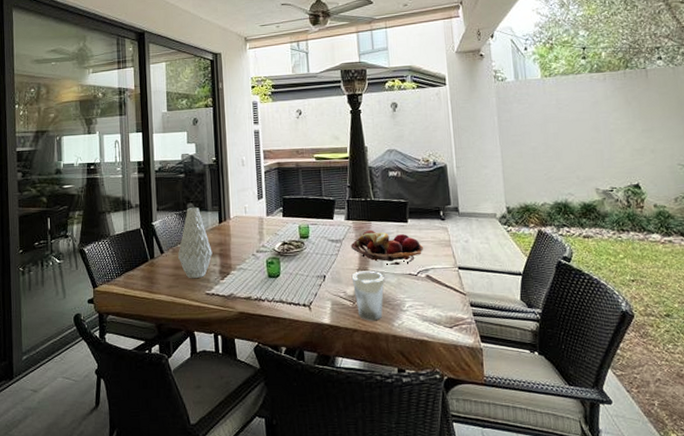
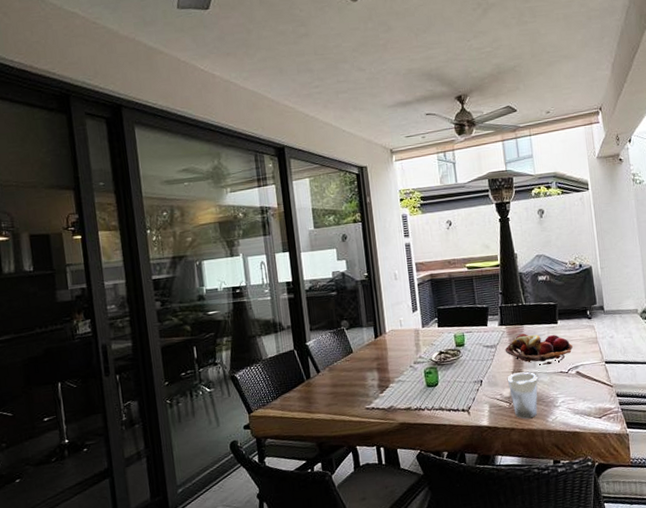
vase: present [178,207,213,279] -> none [335,324,370,395]

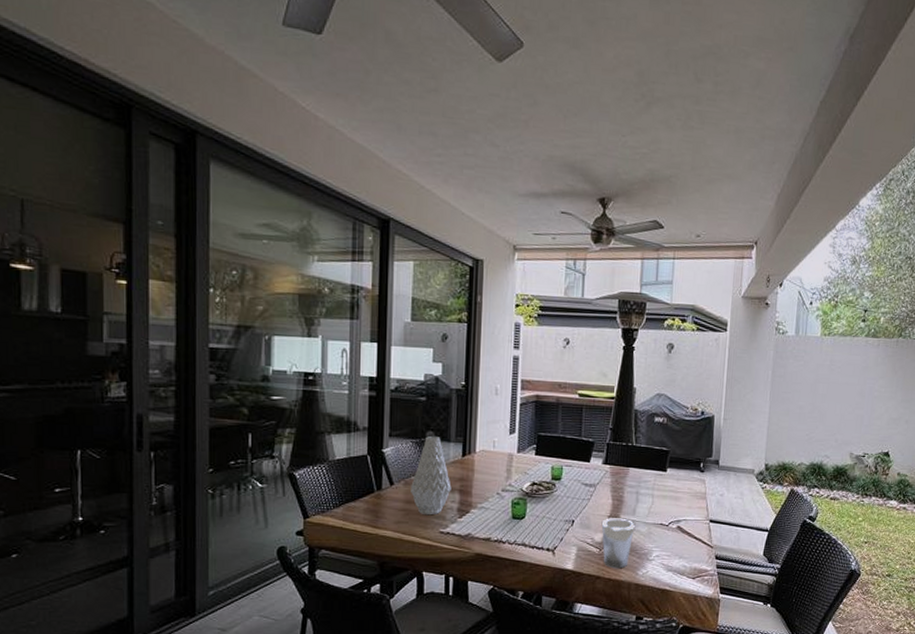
vase: none [335,324,370,395] -> present [411,435,452,515]
fruit basket: present [505,333,573,365] -> none [604,476,678,514]

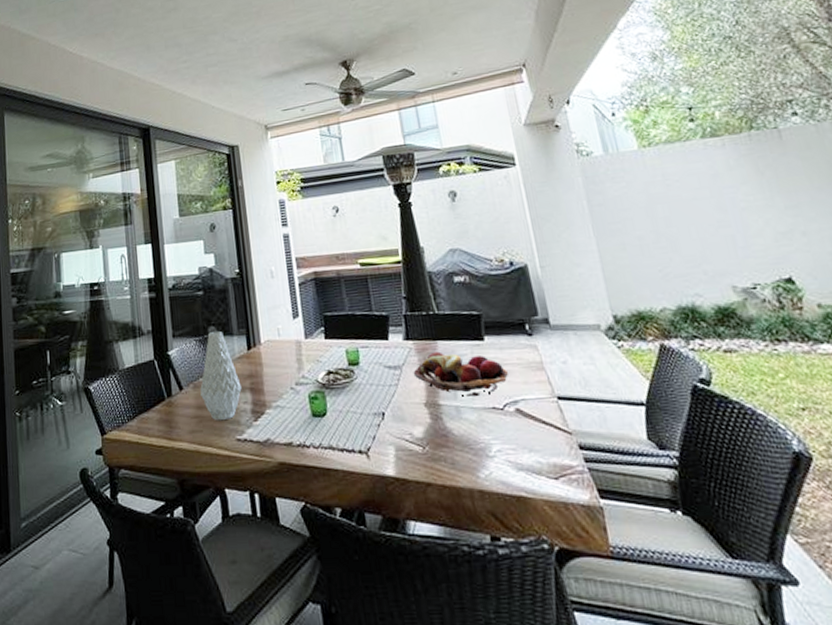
drinking glass: present [601,518,635,569] -> none [417,404,463,472]
fruit basket: none [604,476,678,514] -> present [413,351,508,397]

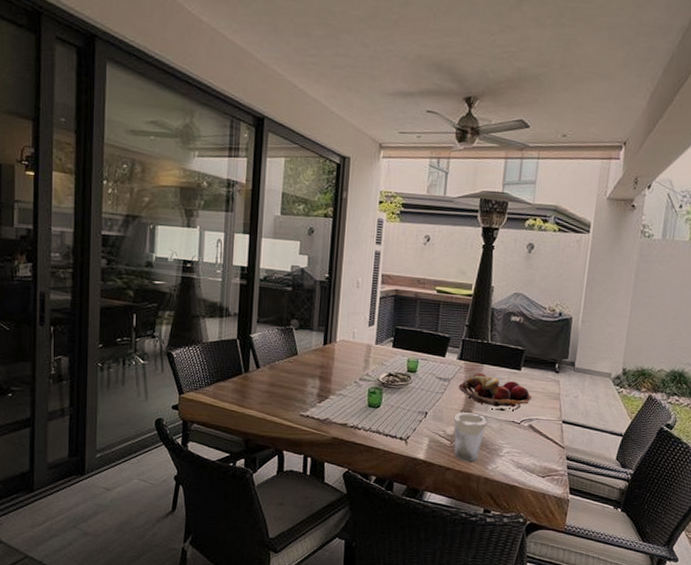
vase: present [200,330,242,421] -> none [275,324,313,399]
drinking glass: none [417,404,463,472] -> present [454,412,486,462]

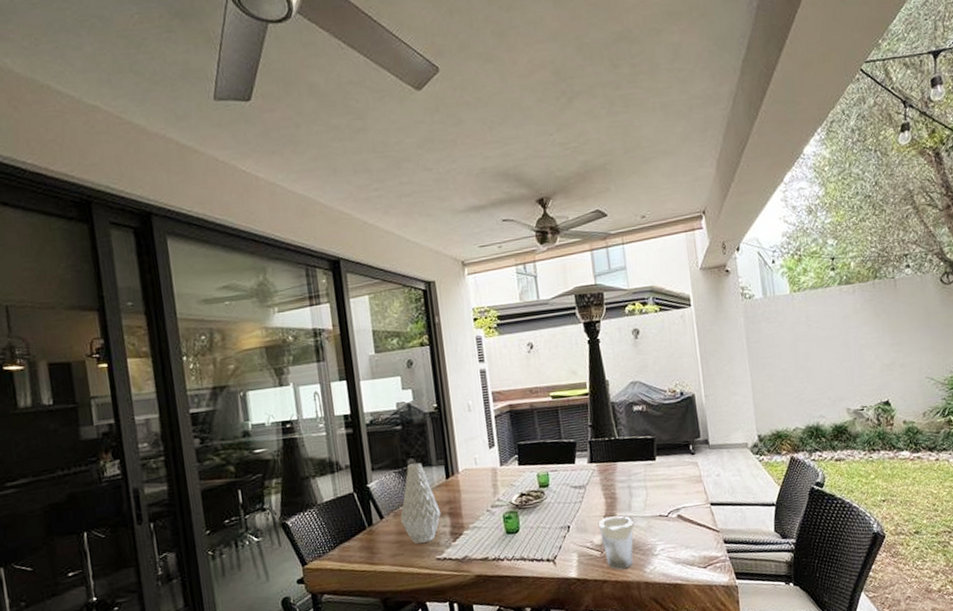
vase: none [275,324,313,399] -> present [400,462,441,544]
fruit basket: present [458,372,532,411] -> none [595,471,673,508]

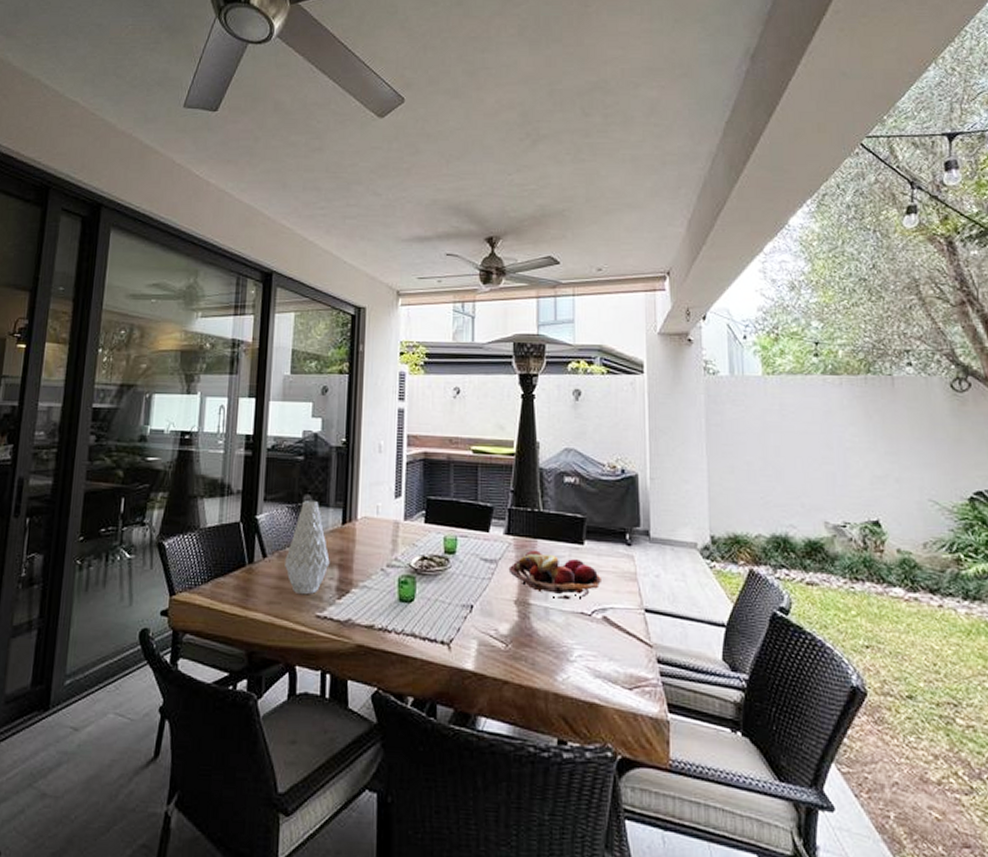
fruit basket: none [595,471,673,508] -> present [508,550,601,599]
drinking glass: present [598,516,634,570] -> none [506,603,548,672]

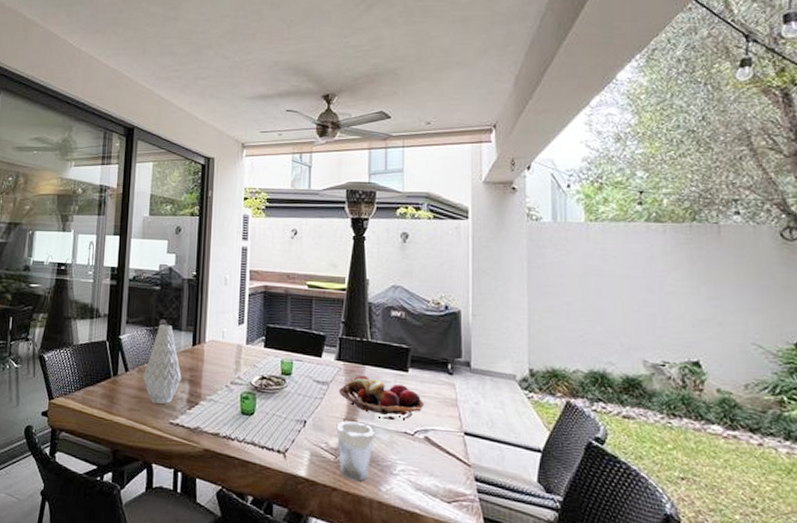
drinking glass: none [506,603,548,672] -> present [336,421,374,482]

